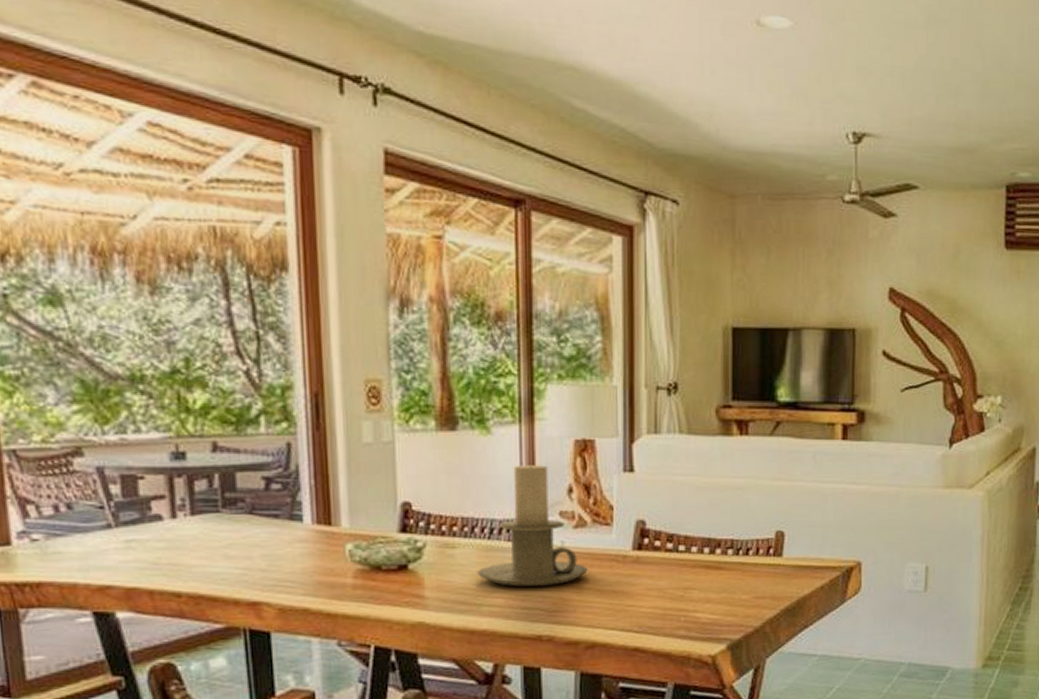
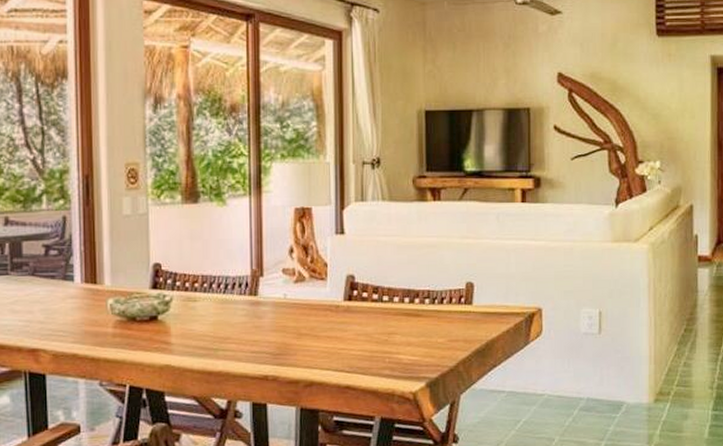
candle holder: present [477,465,588,587] -> none [214,230,307,334]

